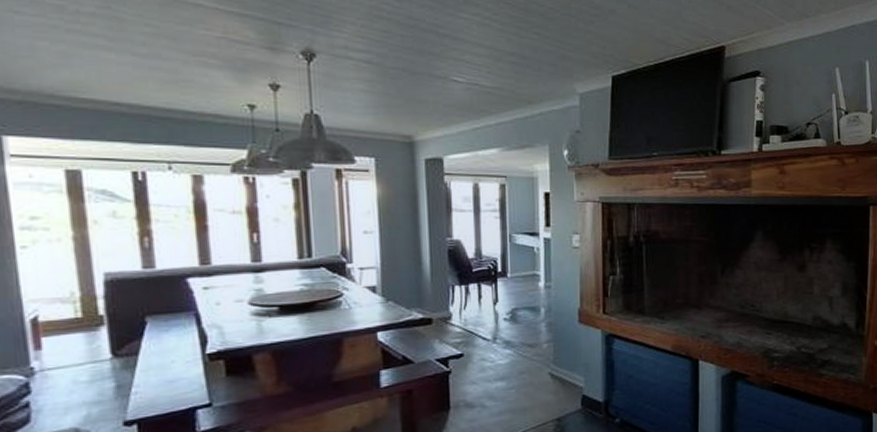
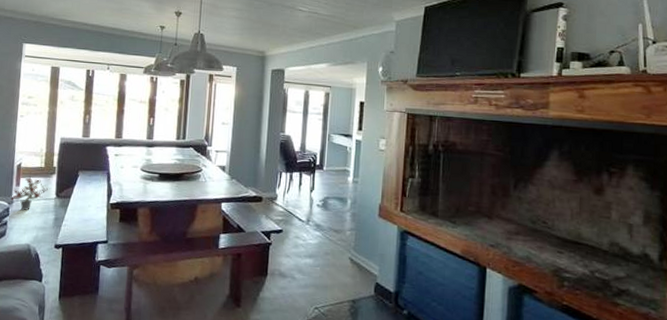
potted plant: none [22,327,97,382] -> present [8,172,49,210]

